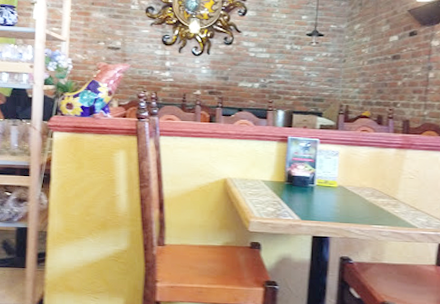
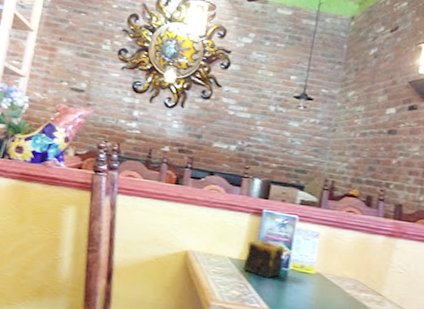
candle: none [275,163,310,195] -> present [242,239,286,279]

